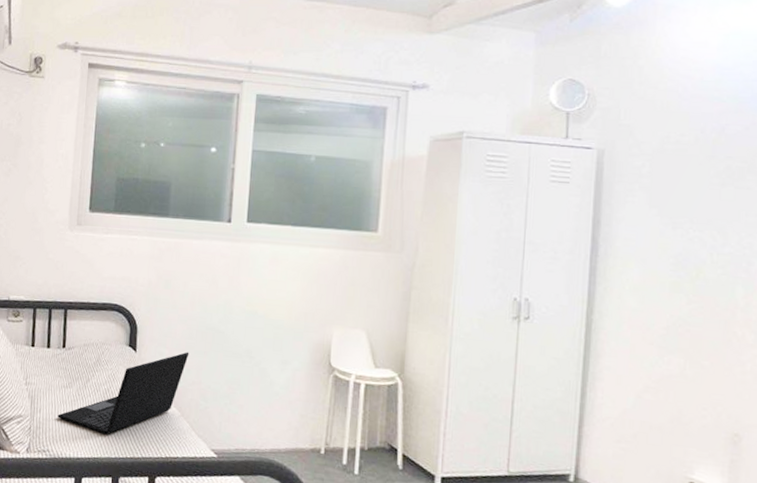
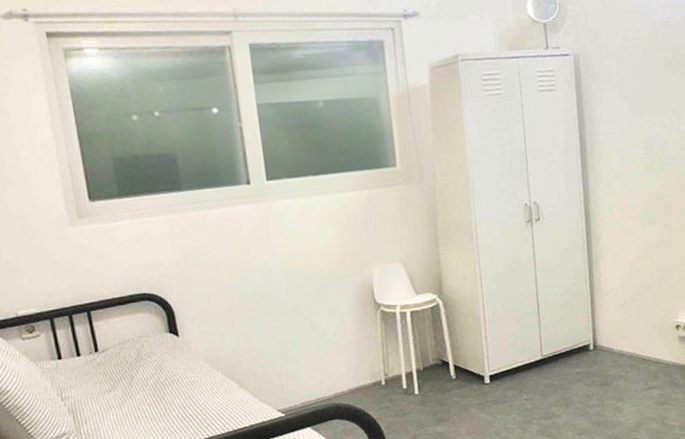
laptop: present [58,352,189,435] -> none [107,323,236,427]

